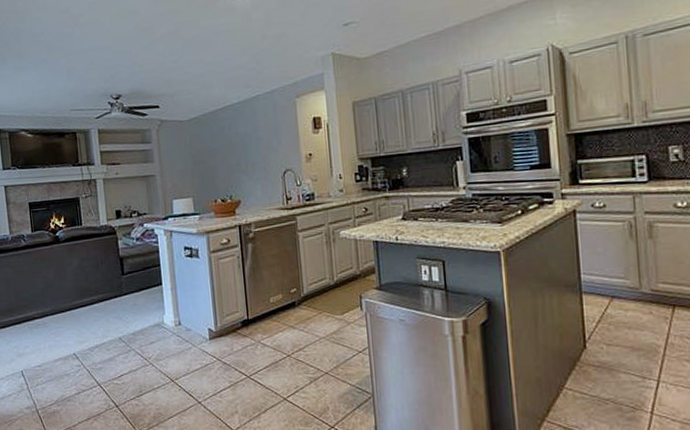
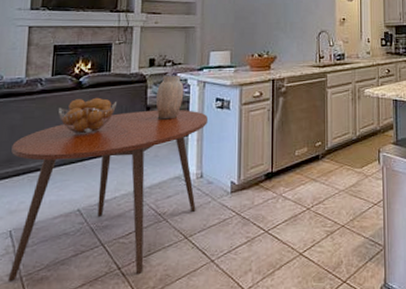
dining table: none [10,259,179,414] -> present [7,110,207,283]
fruit basket: none [42,250,93,287] -> present [58,97,118,136]
vase: none [127,225,153,270] -> present [156,75,184,120]

